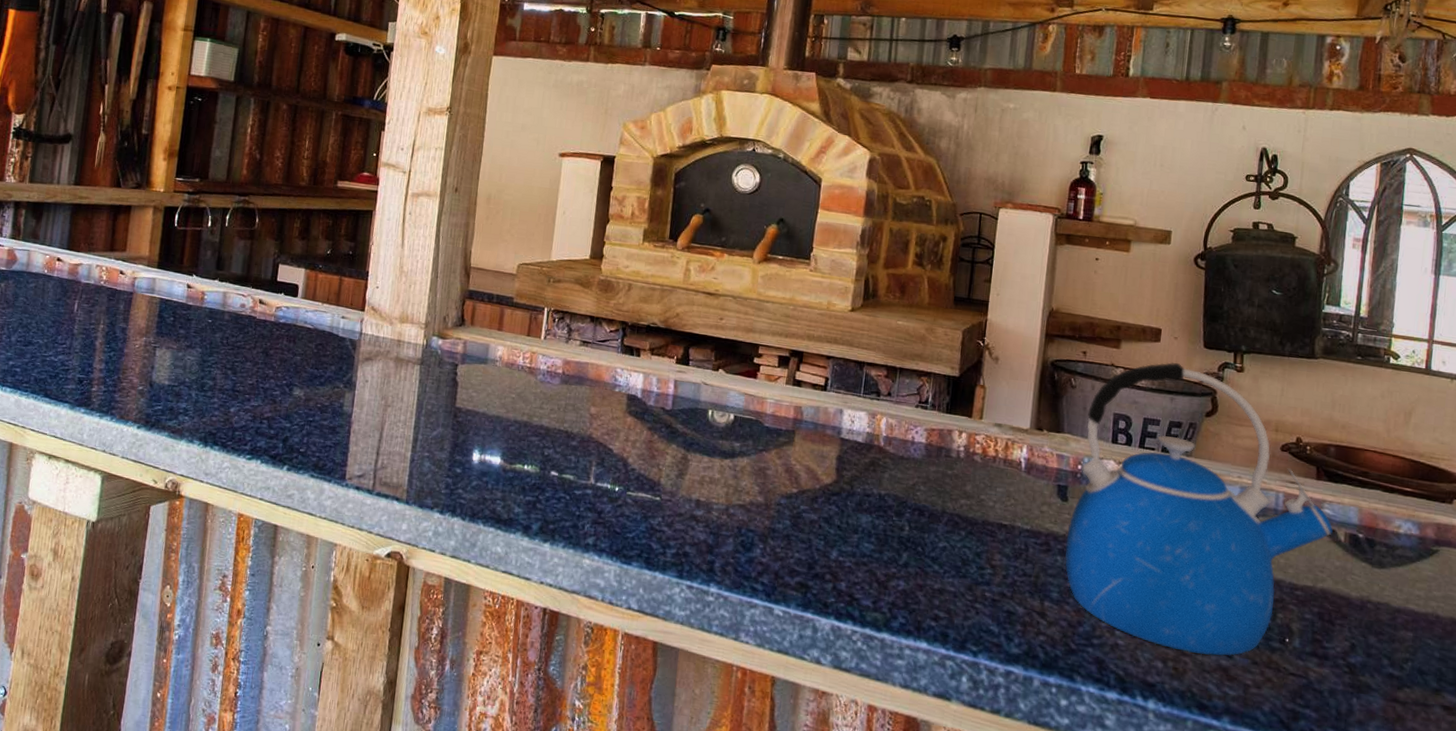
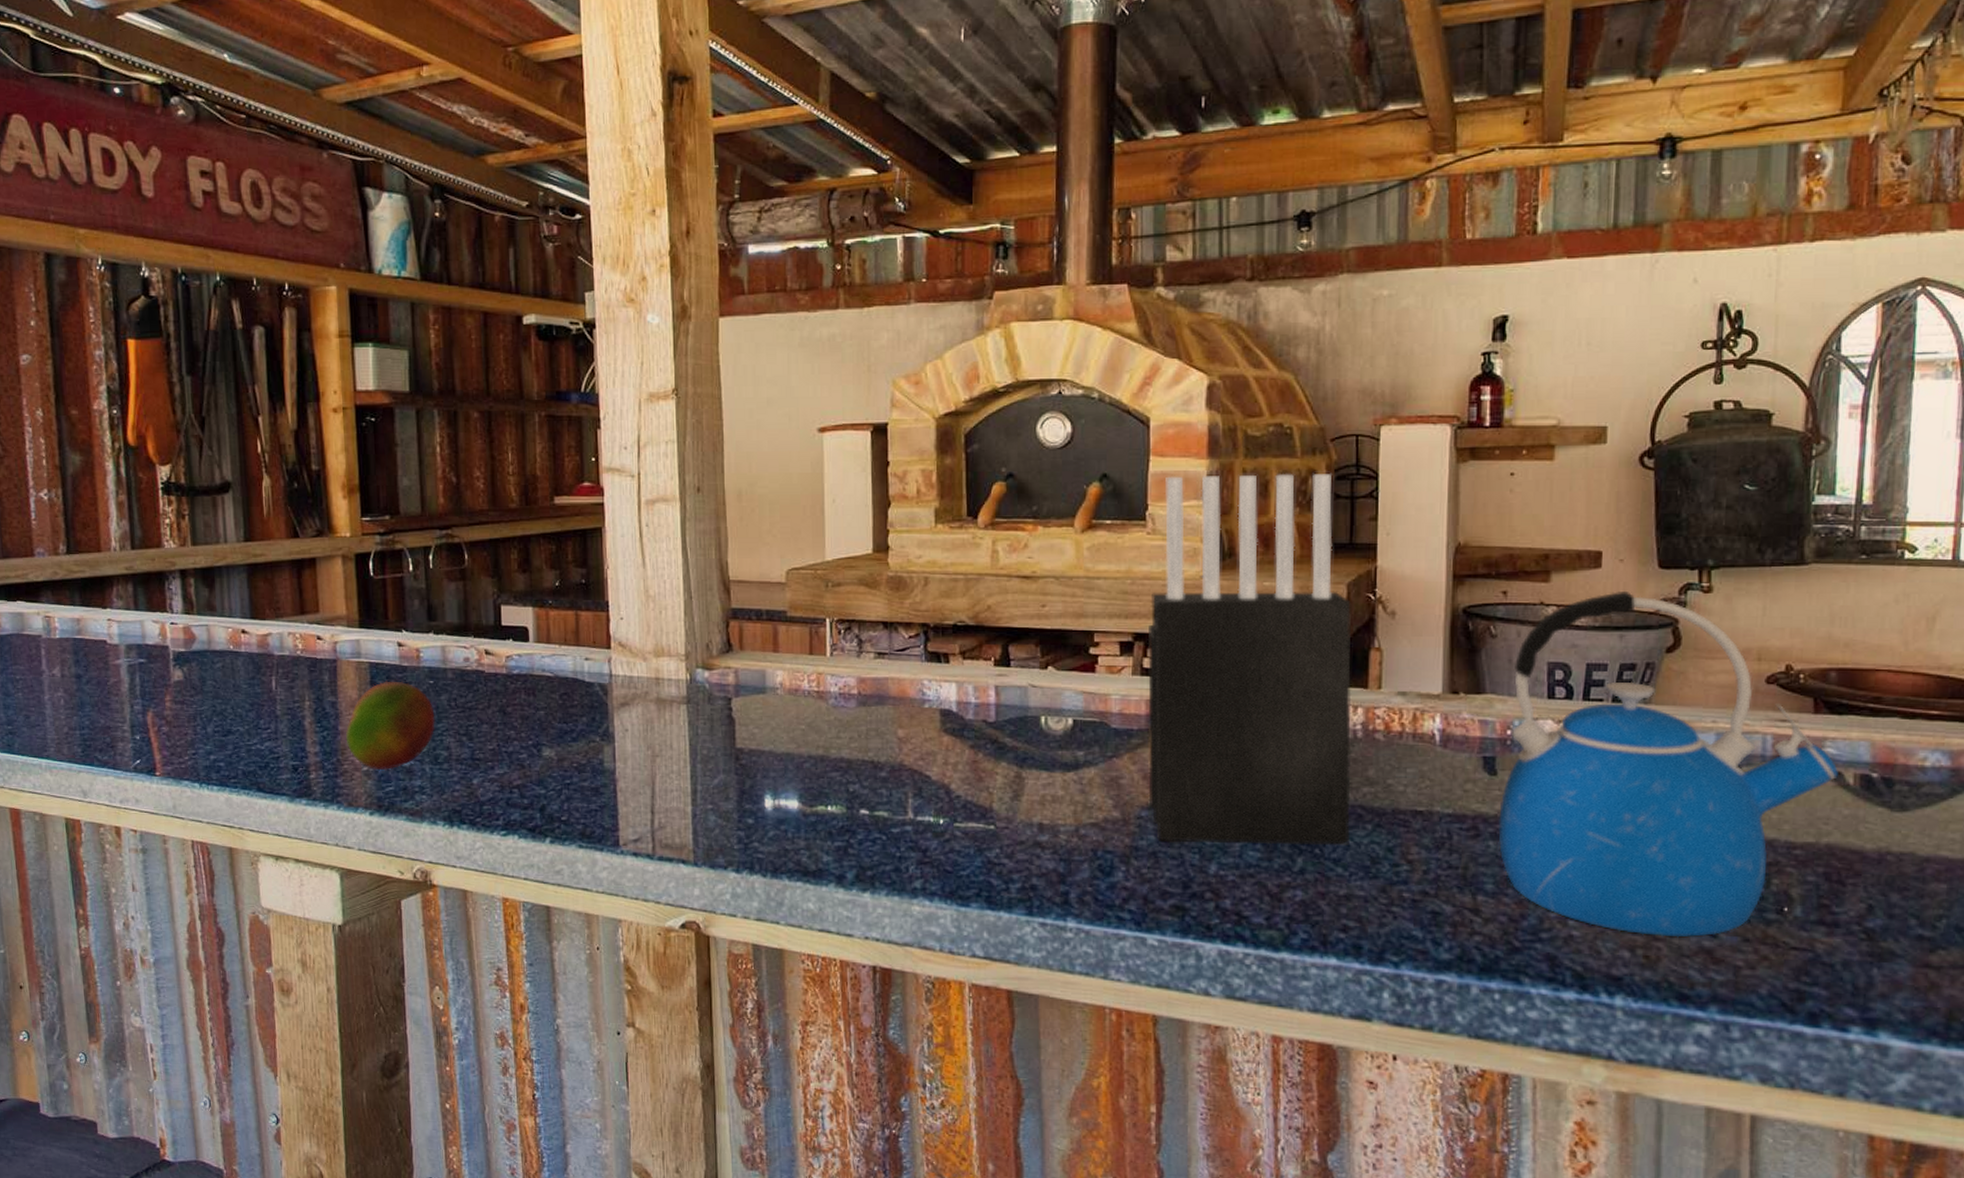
fruit: none [128,315,208,392] -> present [345,681,436,771]
knife block: none [788,227,965,547] -> present [1147,474,1352,845]

